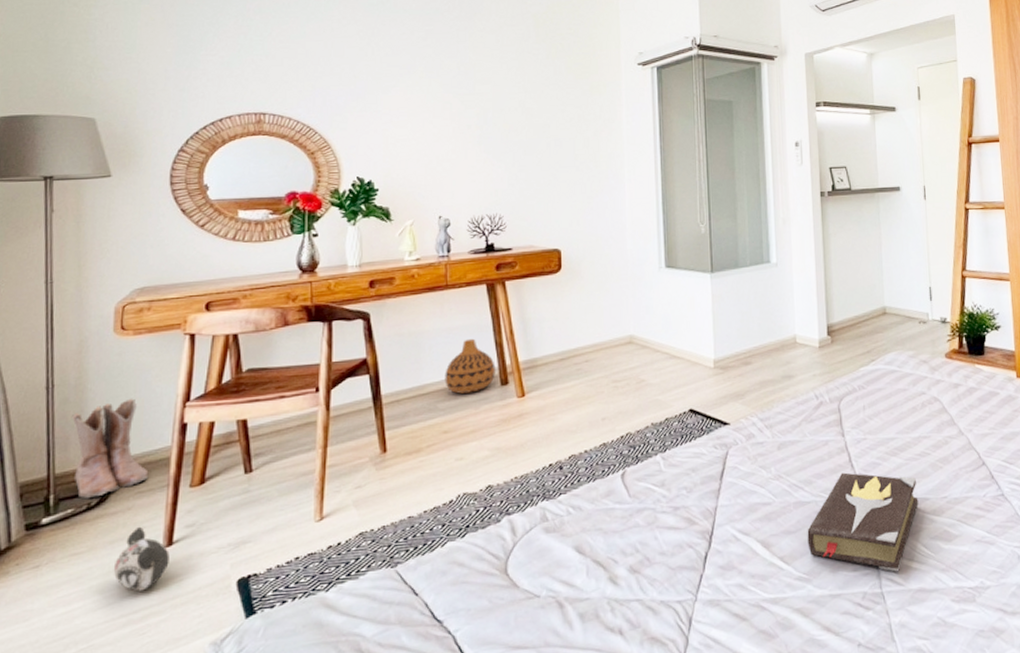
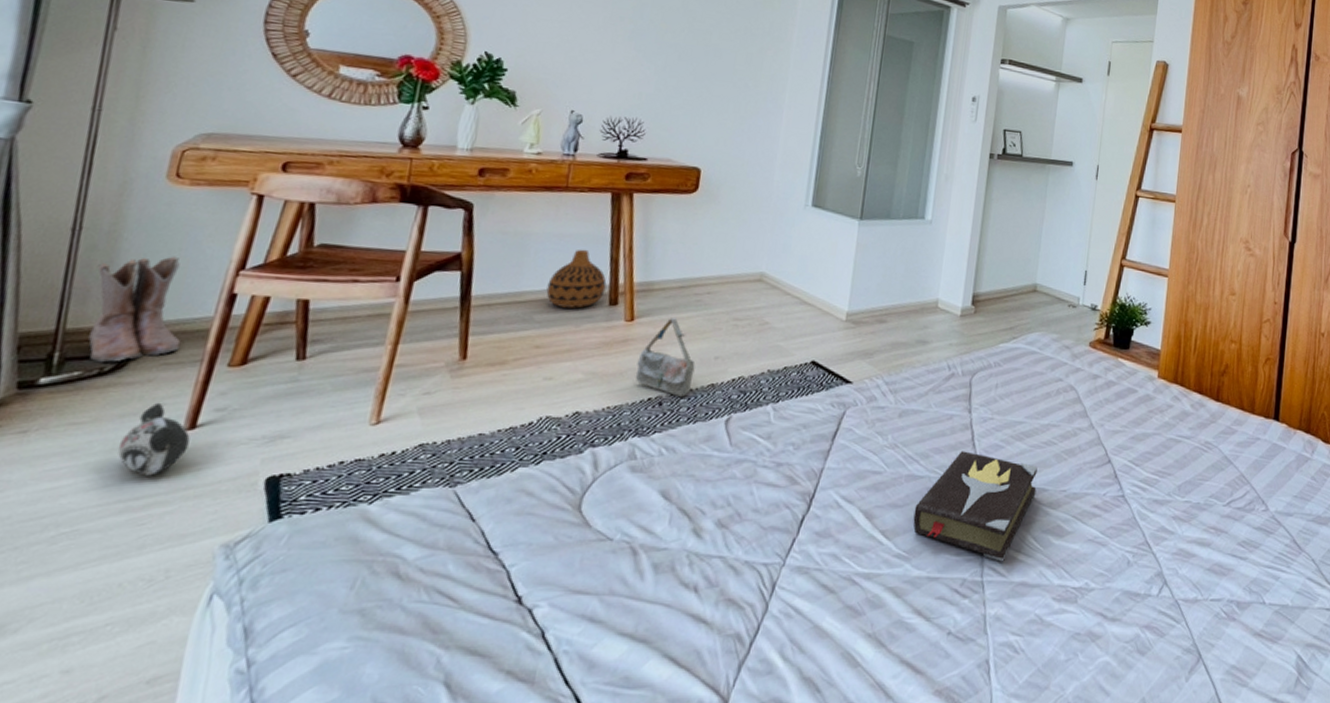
bag: none [534,387,586,460] -> present [635,317,695,398]

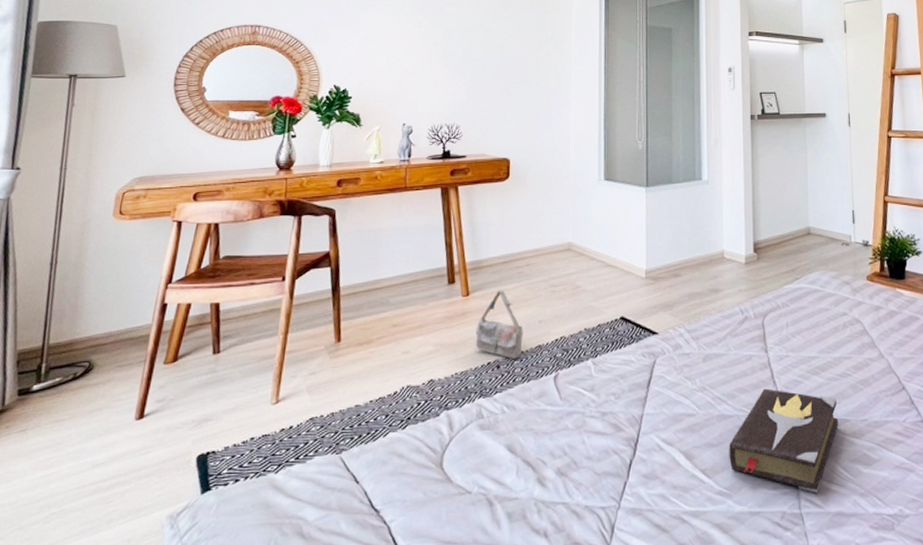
boots: present [87,256,181,363] -> none [64,277,130,370]
plush toy: present [118,402,190,476] -> none [89,398,140,461]
vase: present [546,249,607,309] -> none [397,238,444,290]

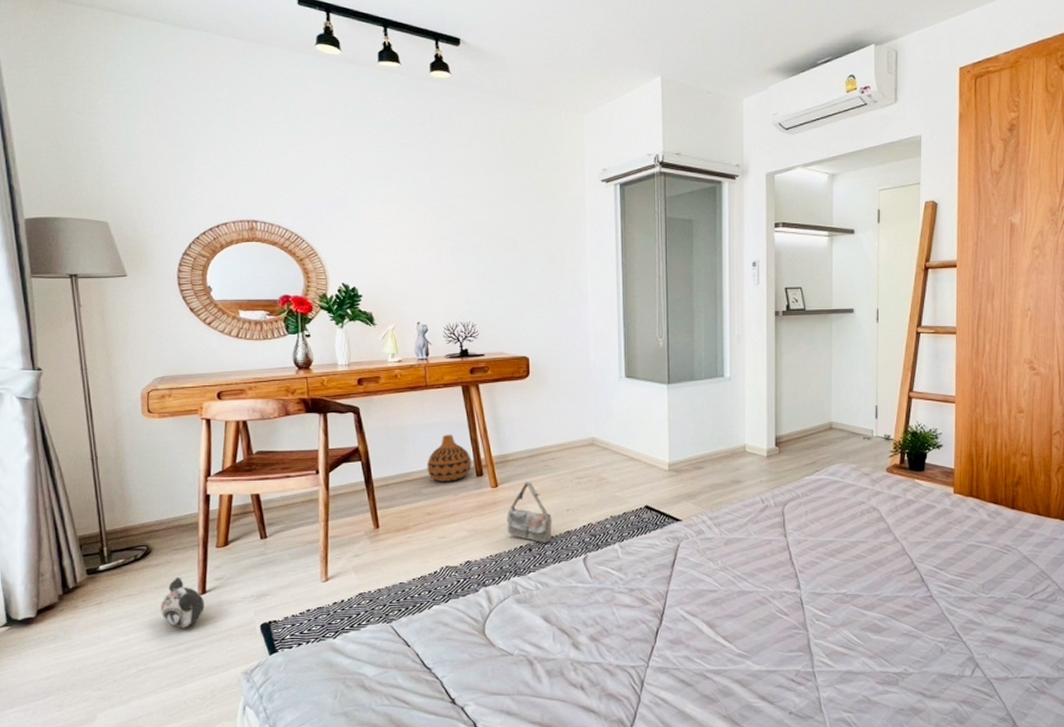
plush toy: none [89,398,140,461] -> present [160,577,204,628]
vase: none [397,238,444,290] -> present [427,434,472,482]
hardback book: present [729,388,839,493] -> none [748,568,852,656]

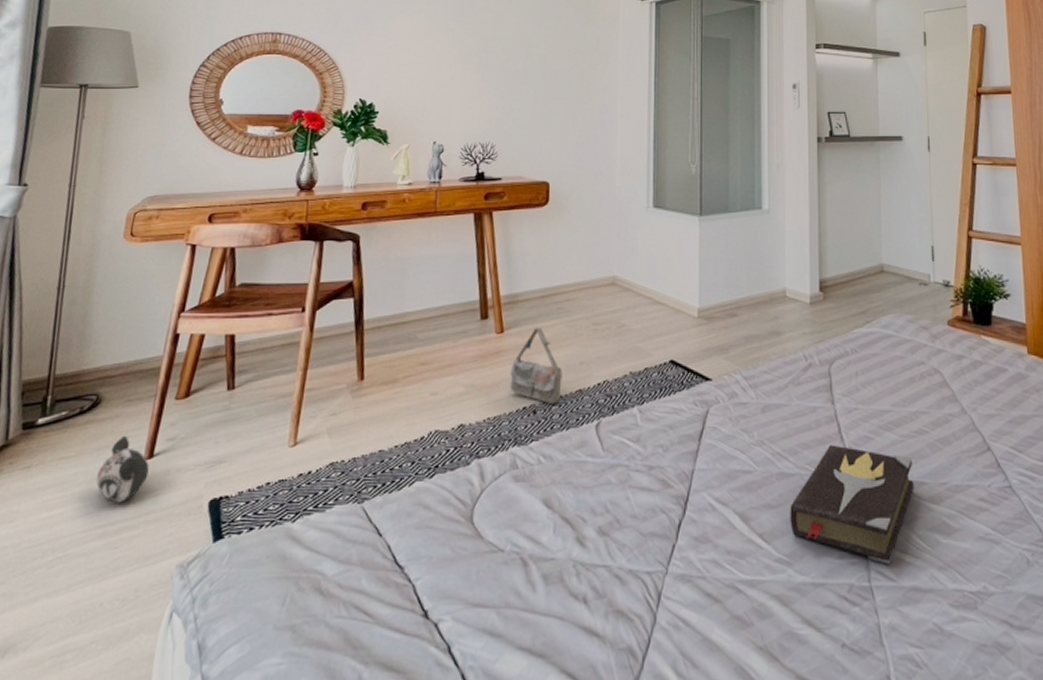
vase: present [427,434,472,482] -> none [426,268,477,325]
hardback book: none [748,568,852,656] -> present [790,445,915,565]

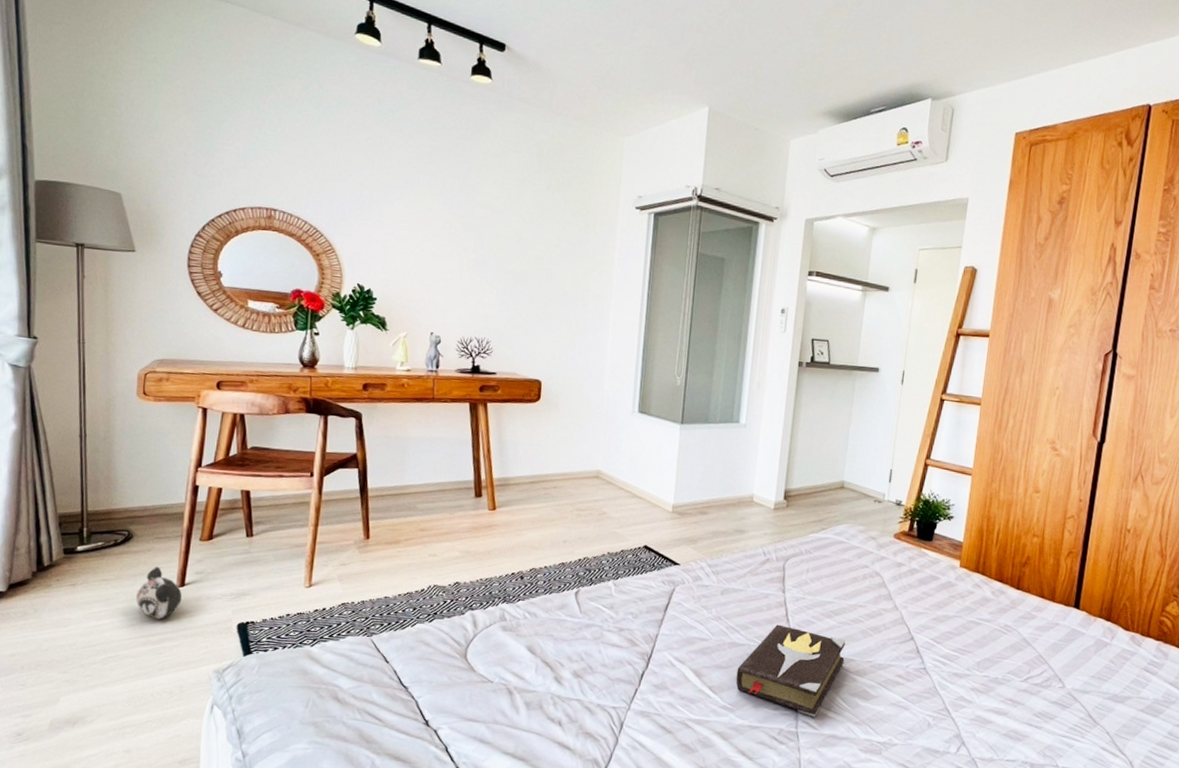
bag: present [509,326,563,405] -> none [500,507,548,573]

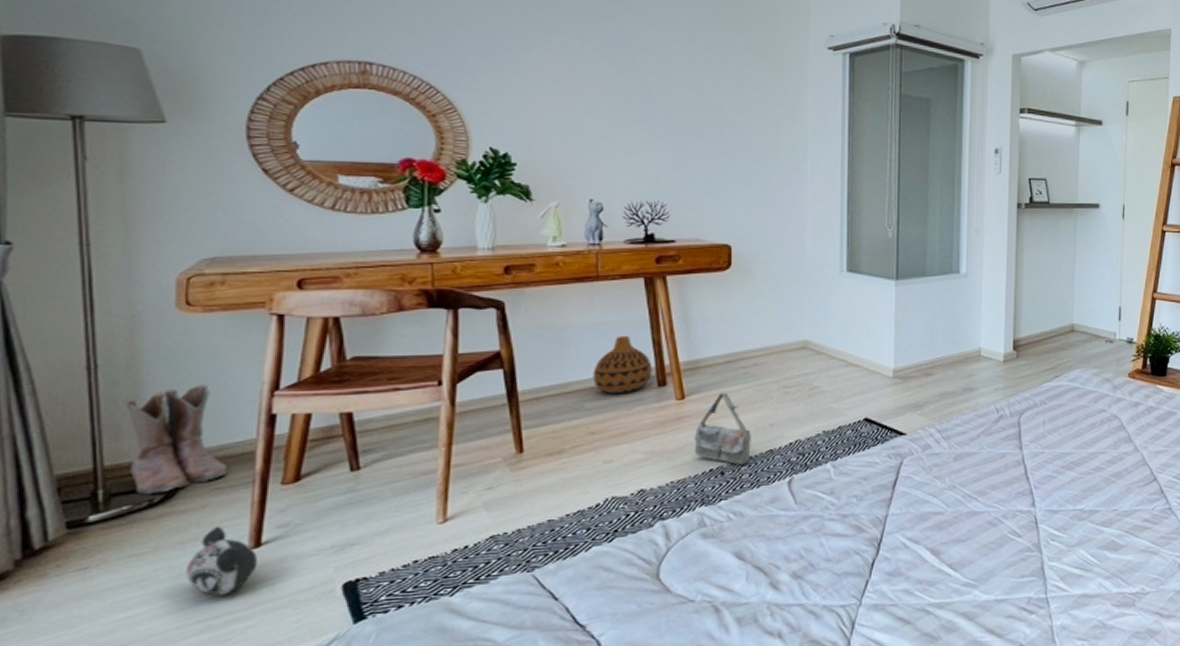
boots: none [101,456,166,537] -> present [124,384,228,495]
vase: none [425,450,472,500] -> present [593,335,652,394]
bag: none [500,507,548,573] -> present [694,391,752,466]
hardback book: present [736,624,846,717] -> none [977,484,1090,579]

